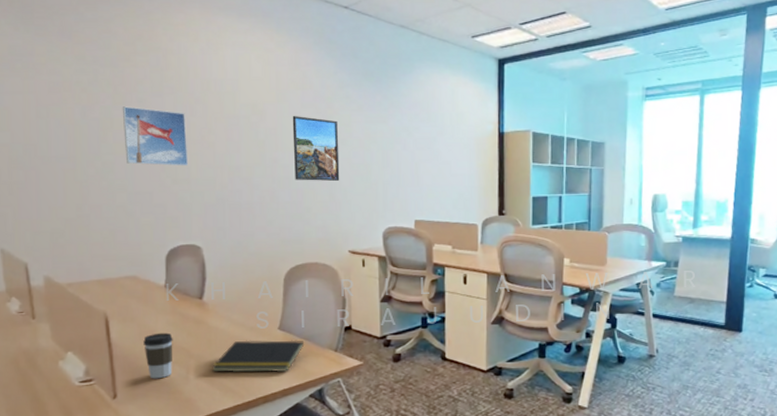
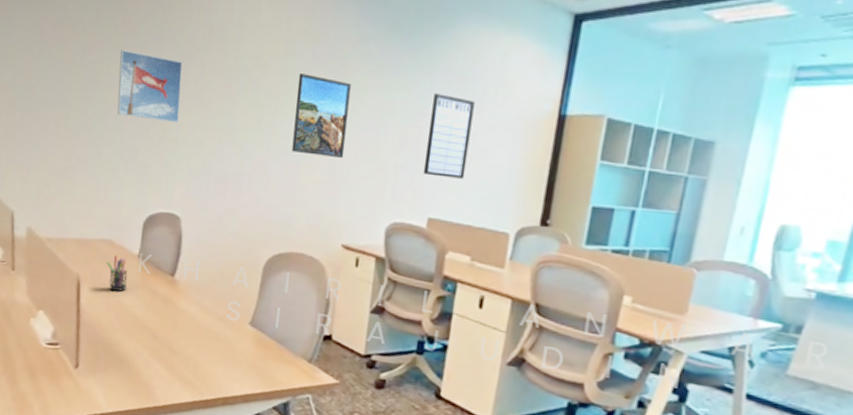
pen holder: none [133,289,158,322] -> present [106,255,128,292]
coffee cup: present [143,332,173,379] -> none [110,306,140,356]
notepad: present [212,340,305,373] -> none [174,330,276,375]
writing board: none [404,123,438,188] -> present [423,92,475,179]

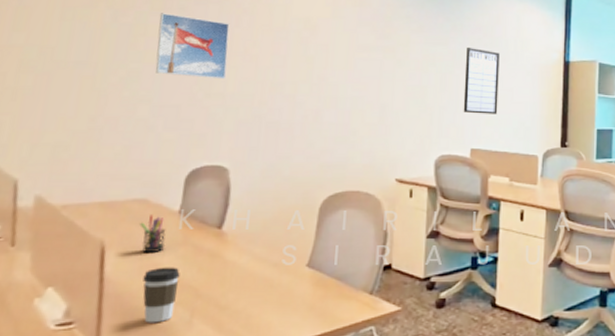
coffee cup: none [110,306,140,356] -> present [143,267,180,323]
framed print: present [291,74,351,159] -> none [343,33,396,104]

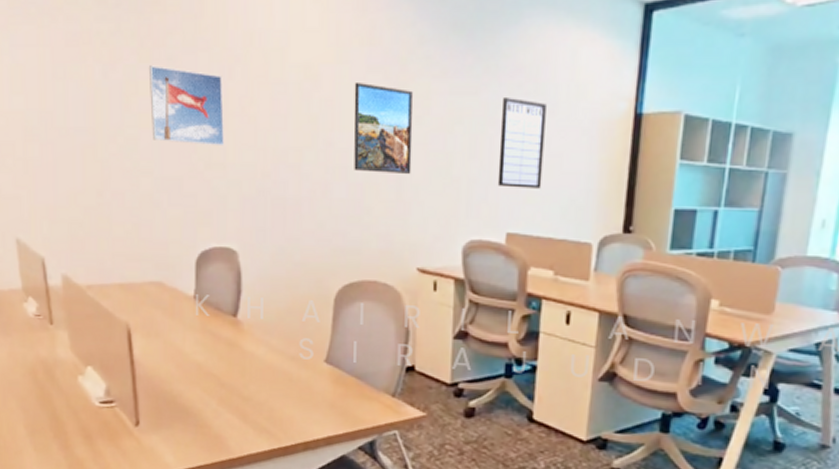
pen holder: present [139,215,166,254] -> none [159,299,185,339]
coffee cup: present [143,267,180,323] -> none [169,353,202,408]
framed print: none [343,33,396,104] -> present [353,83,414,175]

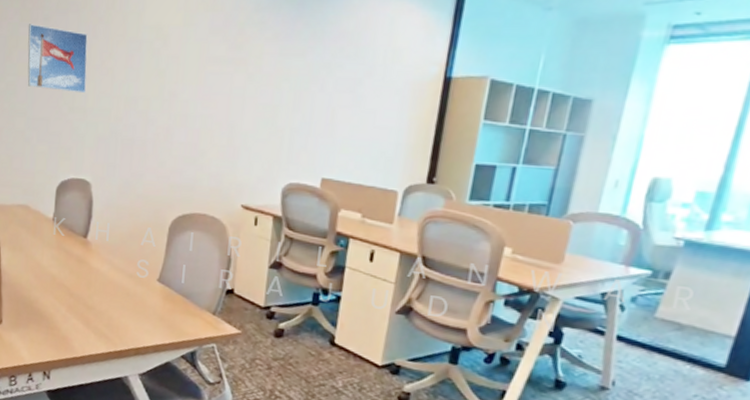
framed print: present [353,83,414,175] -> none [193,43,247,124]
writing board: present [497,96,546,189] -> none [316,58,365,141]

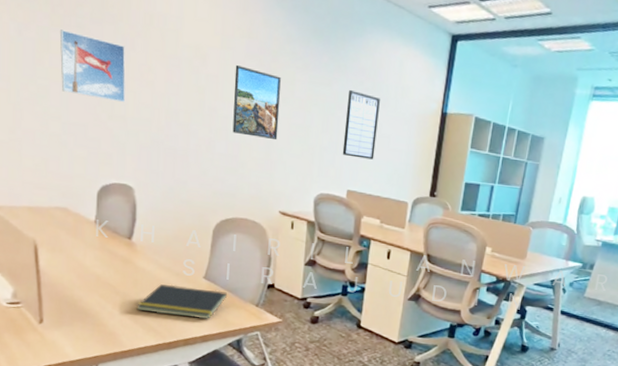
notepad: none [89,287,183,327] -> present [136,284,228,319]
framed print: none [193,43,247,124] -> present [232,65,281,141]
writing board: none [316,58,365,141] -> present [342,89,380,160]

